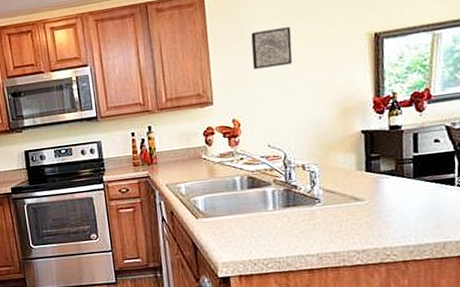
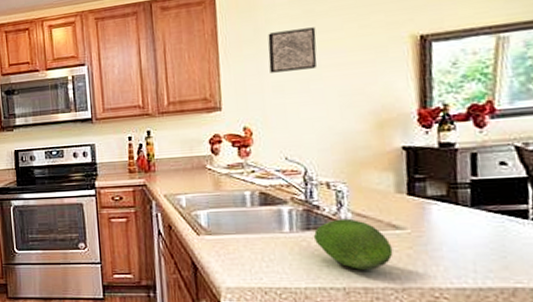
fruit: none [292,194,355,238] -> present [313,218,393,270]

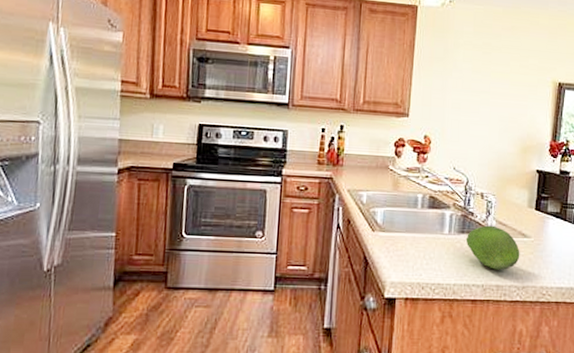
wall art: present [268,27,317,73] -> none [452,55,490,94]

